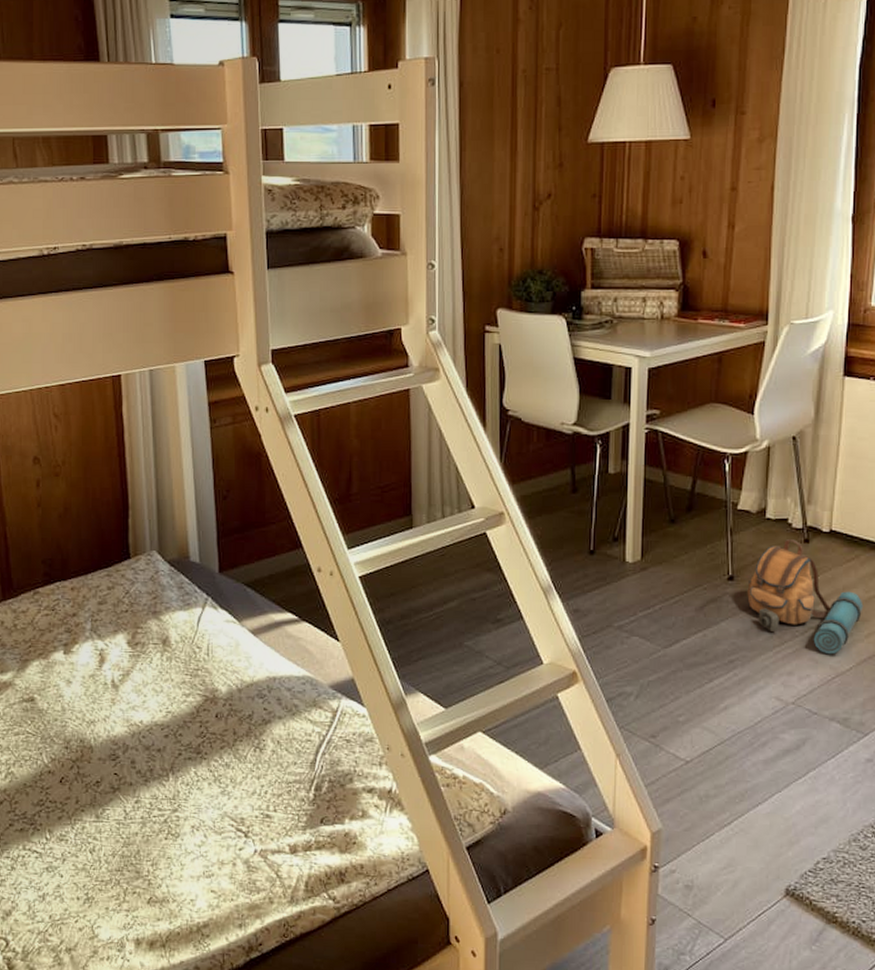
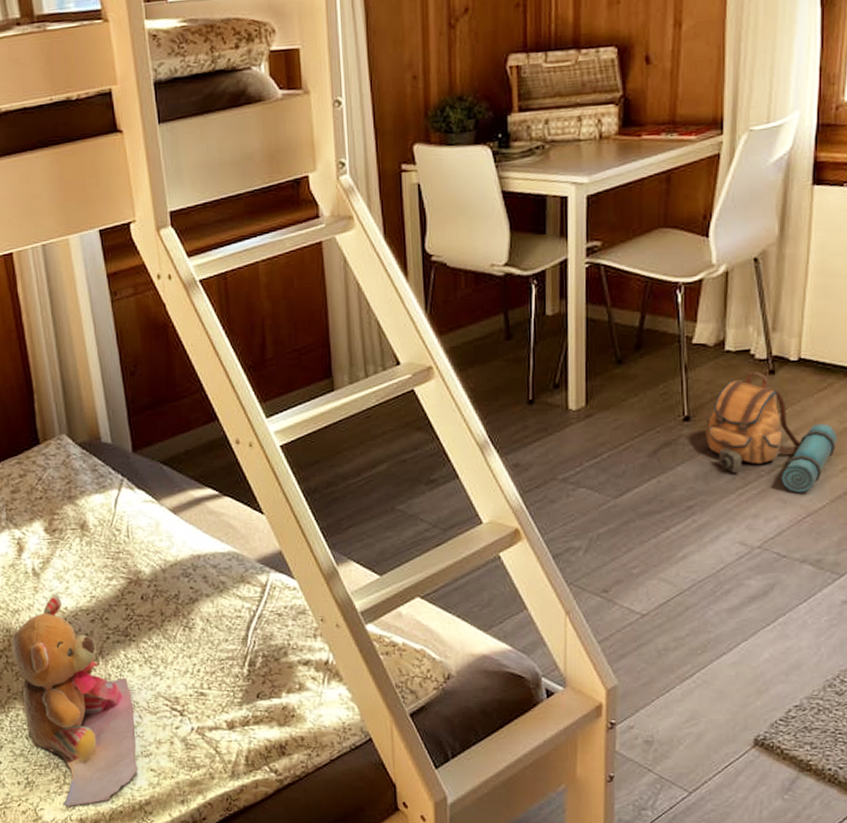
teddy bear: none [84,708,200,926] -> present [11,595,139,807]

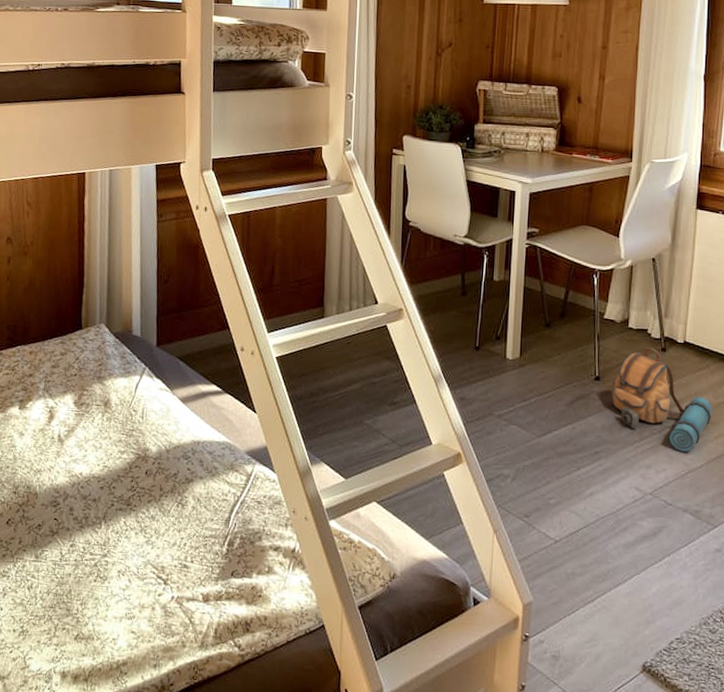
teddy bear: present [11,595,139,807] -> none [29,460,126,660]

